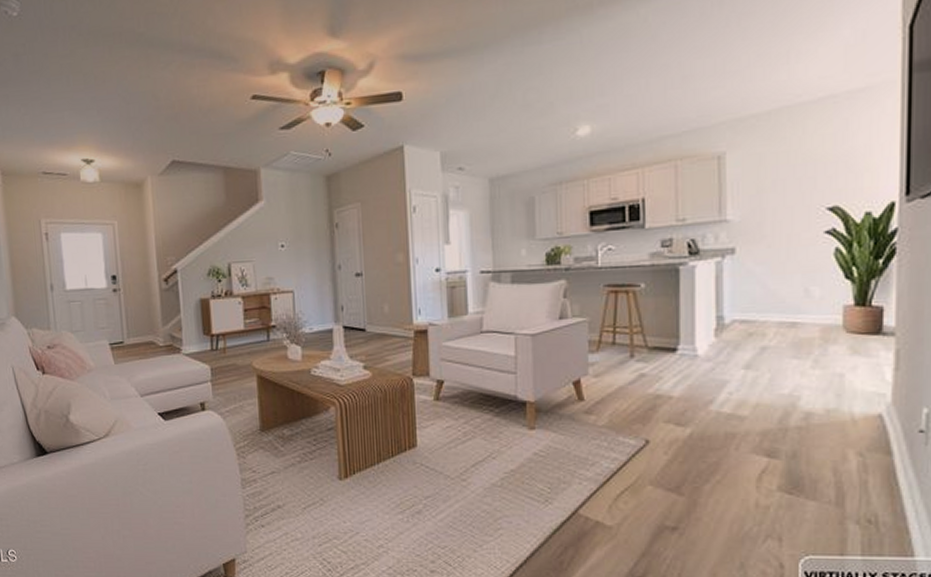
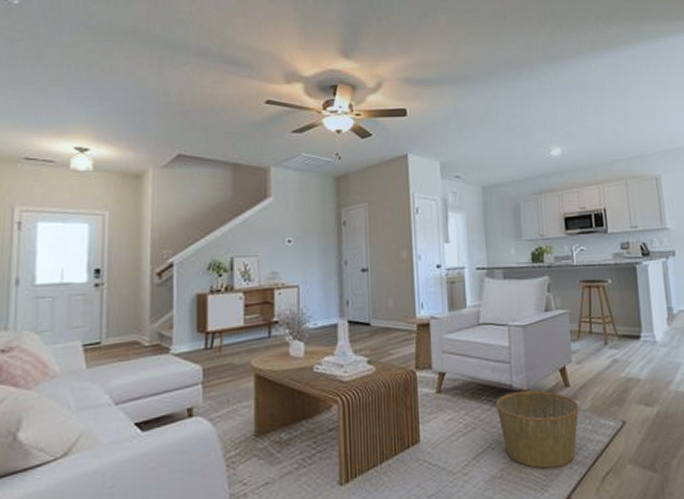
basket: none [498,403,593,482] -> present [495,390,579,469]

